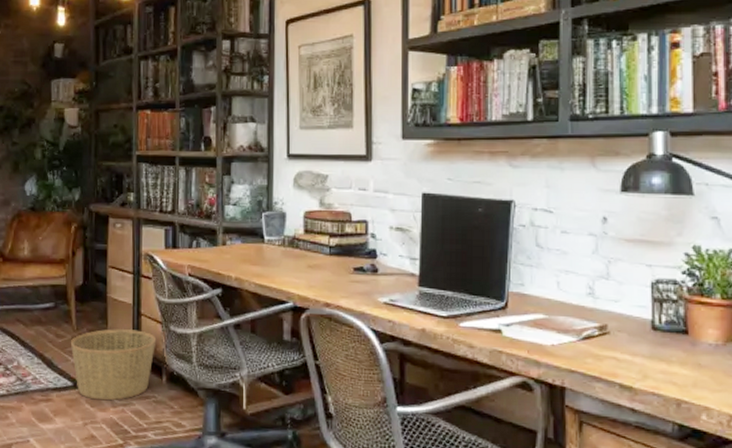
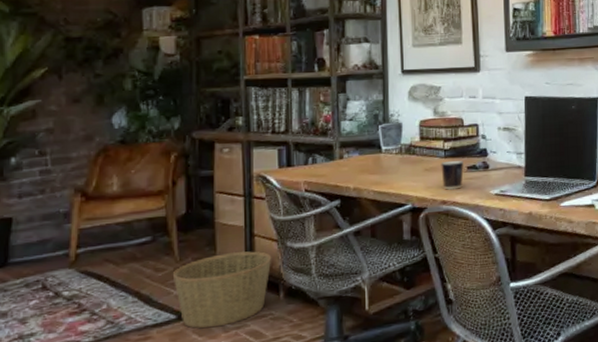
mug: none [325,259,350,292] -> present [441,160,464,190]

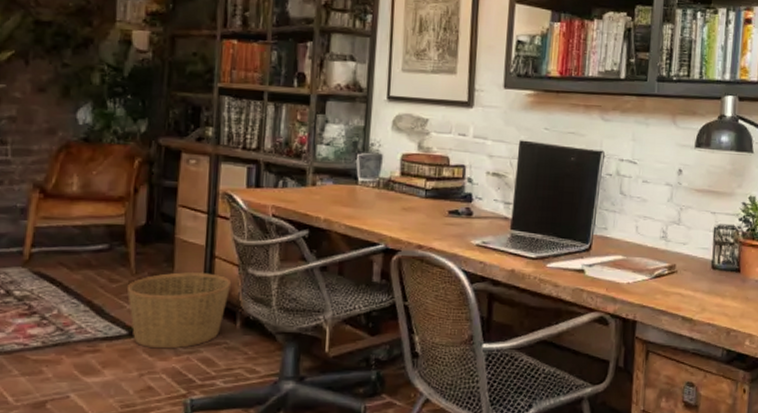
mug: present [441,160,464,190] -> none [420,202,445,234]

